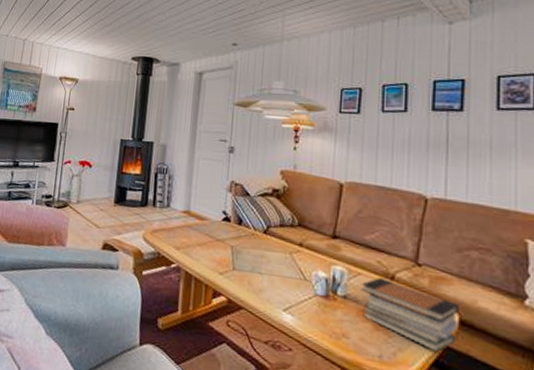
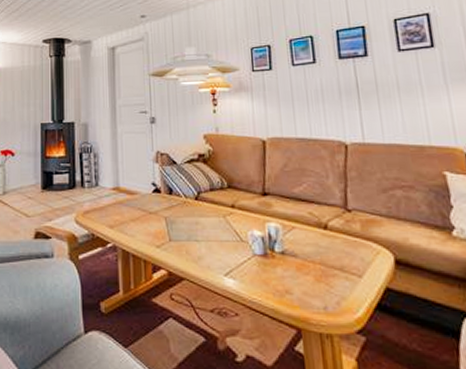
book stack: present [360,277,460,352] -> none [296,227,395,295]

